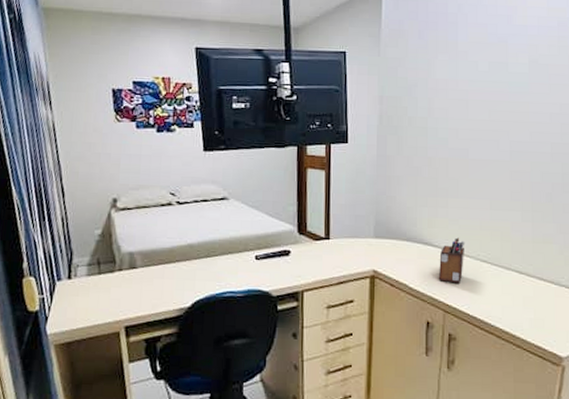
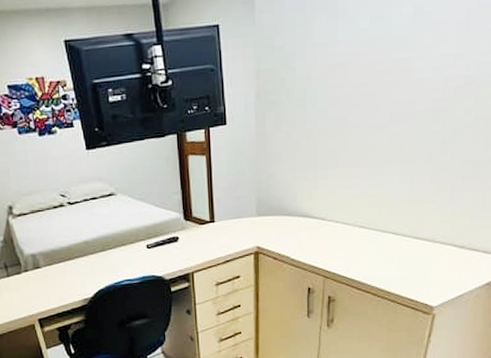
desk organizer: present [438,237,465,284] -> none [318,207,344,251]

